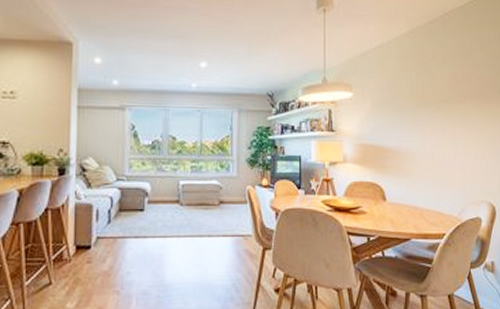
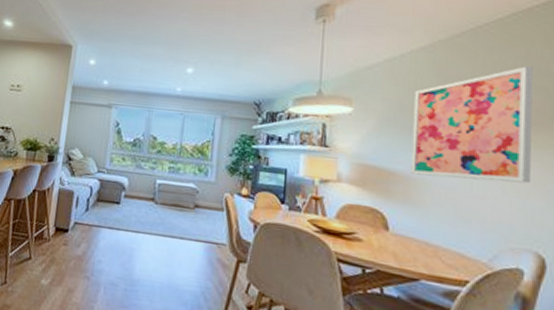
wall art: none [400,48,484,149] -> present [411,66,533,184]

